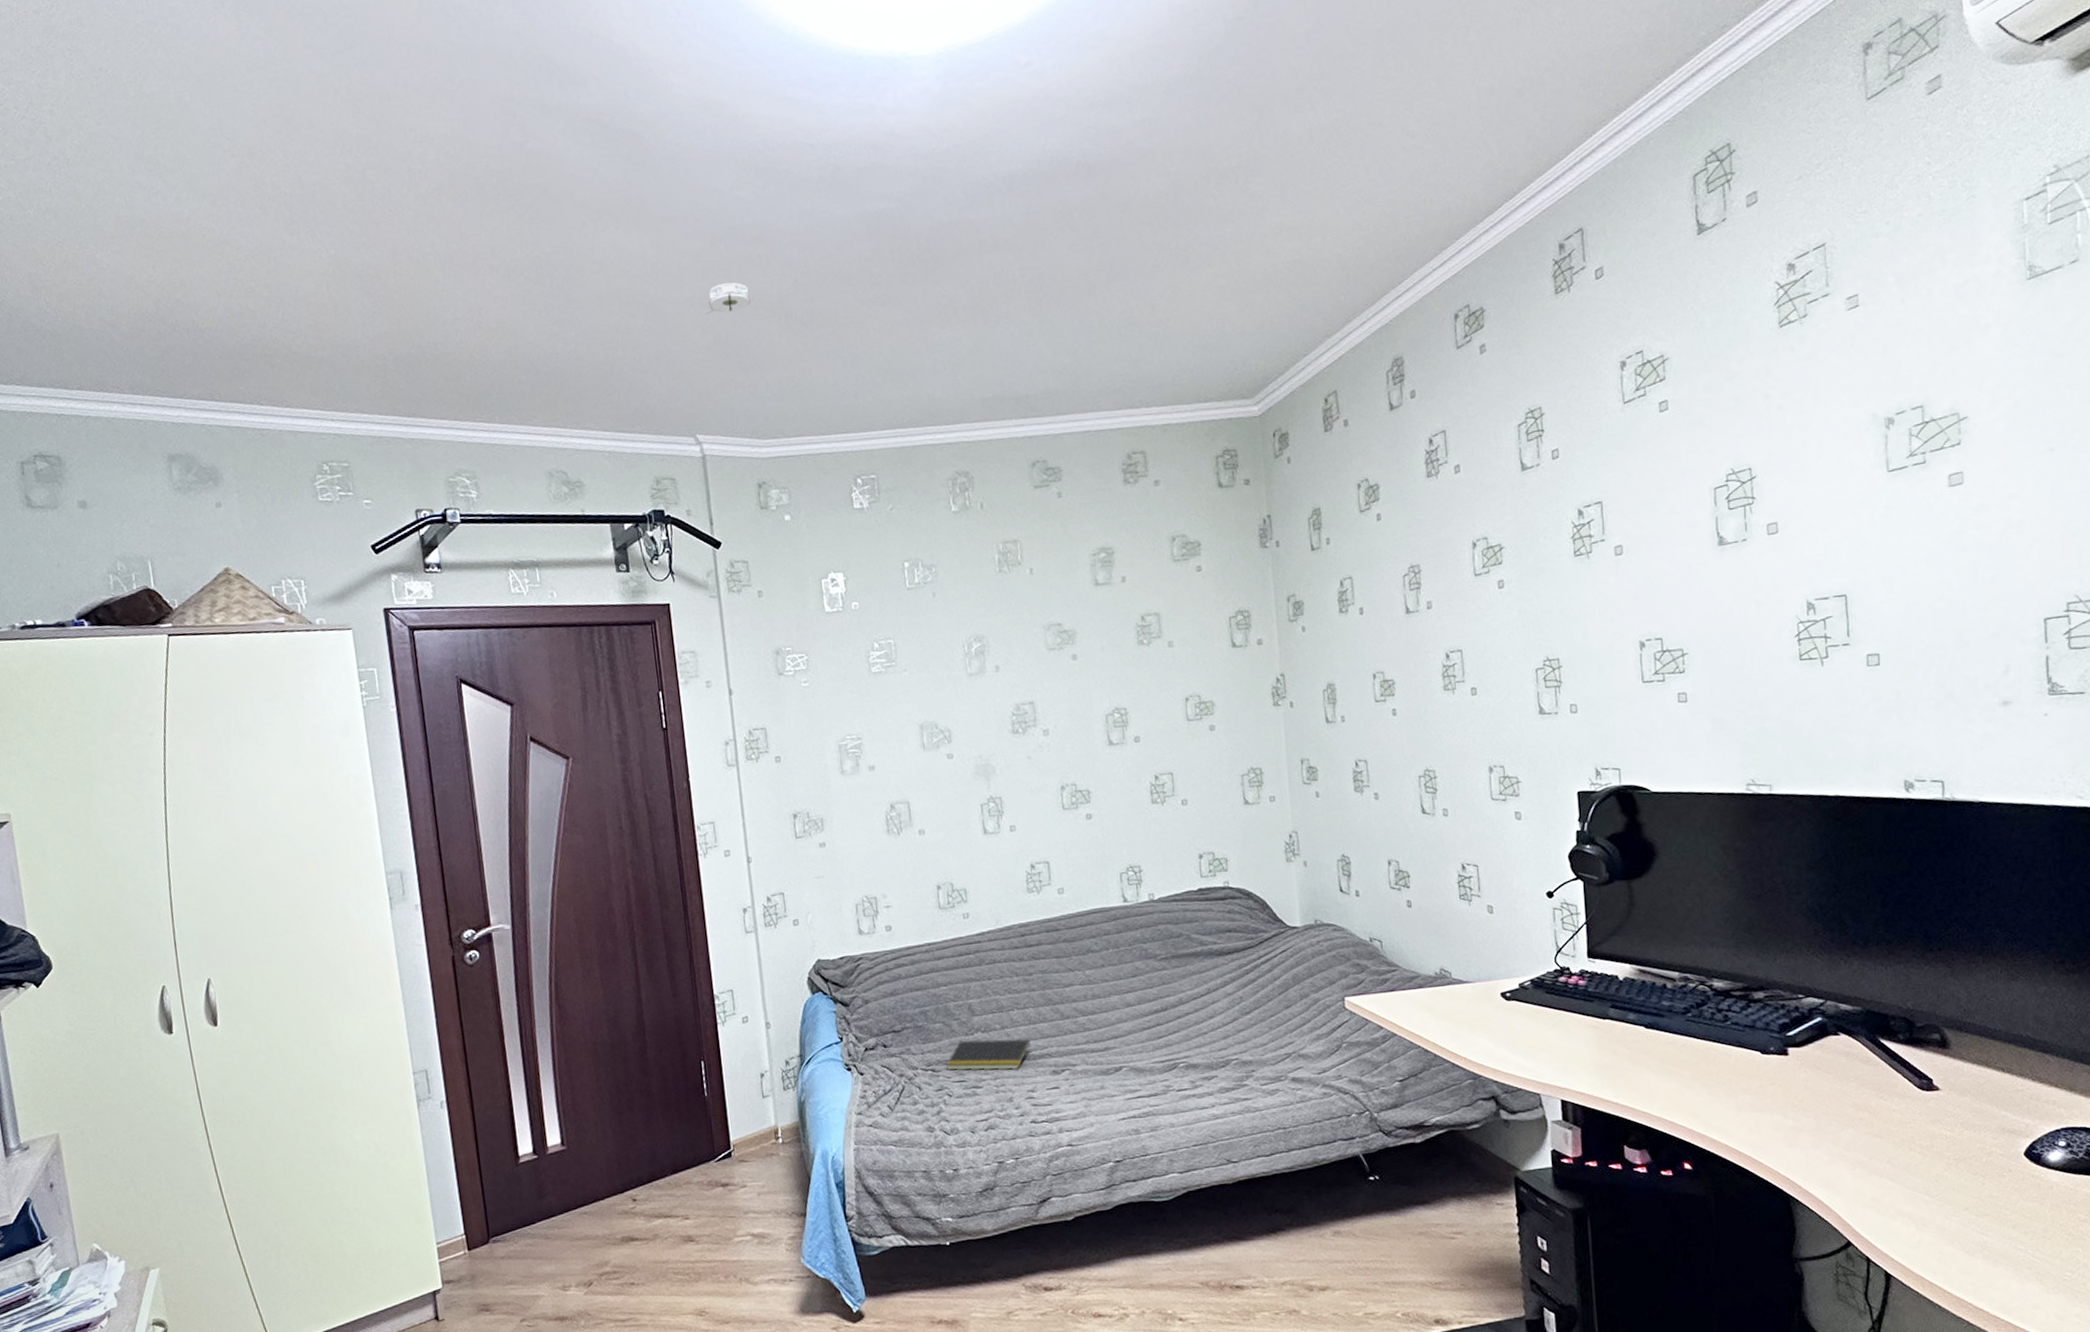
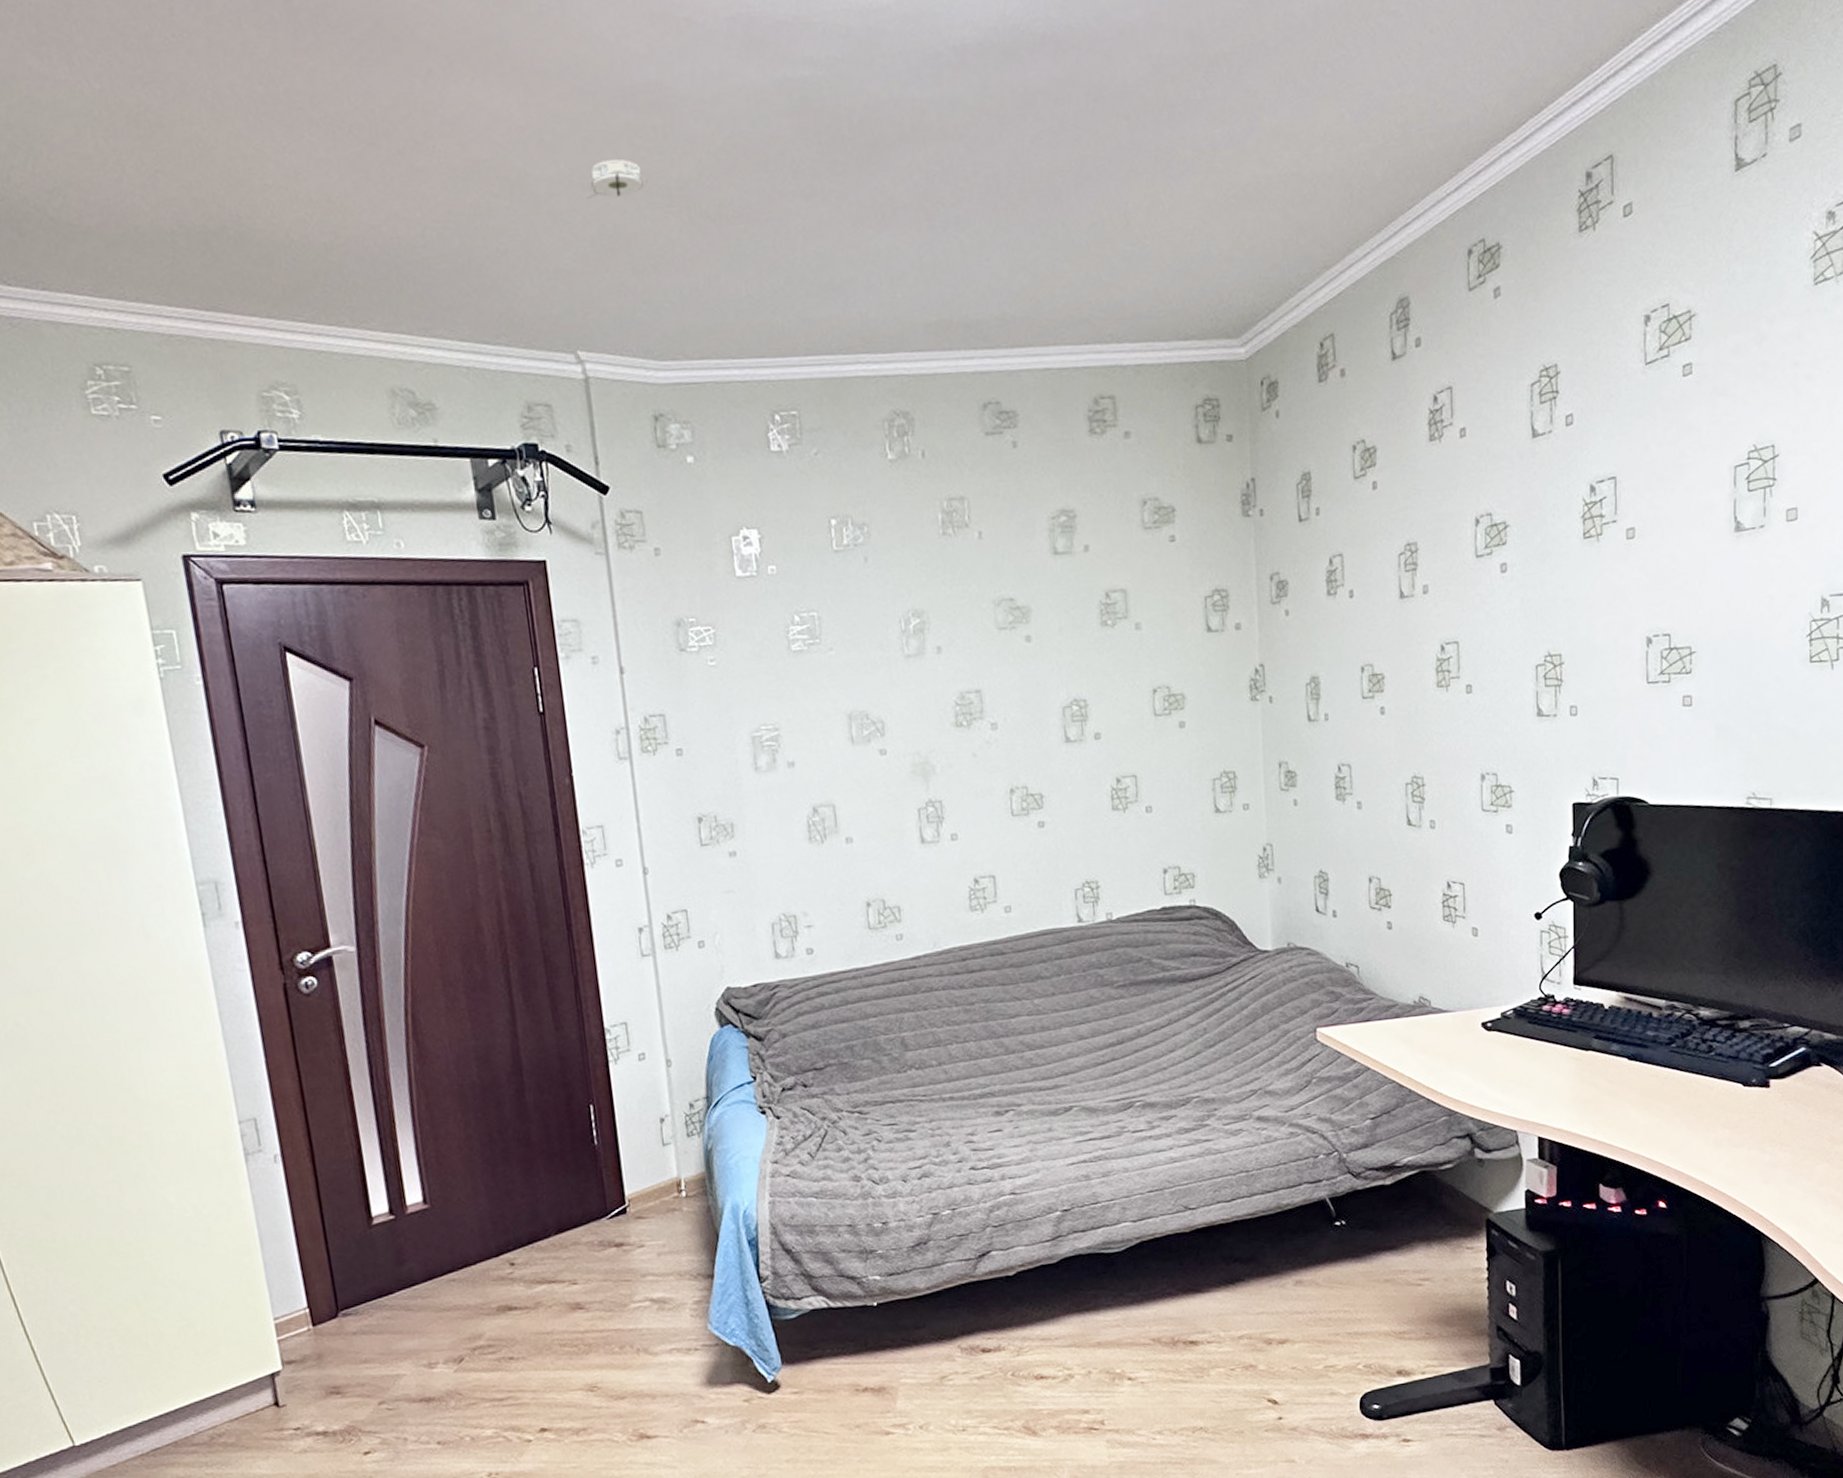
notepad: present [945,1038,1031,1071] -> none [874,1076,971,1113]

